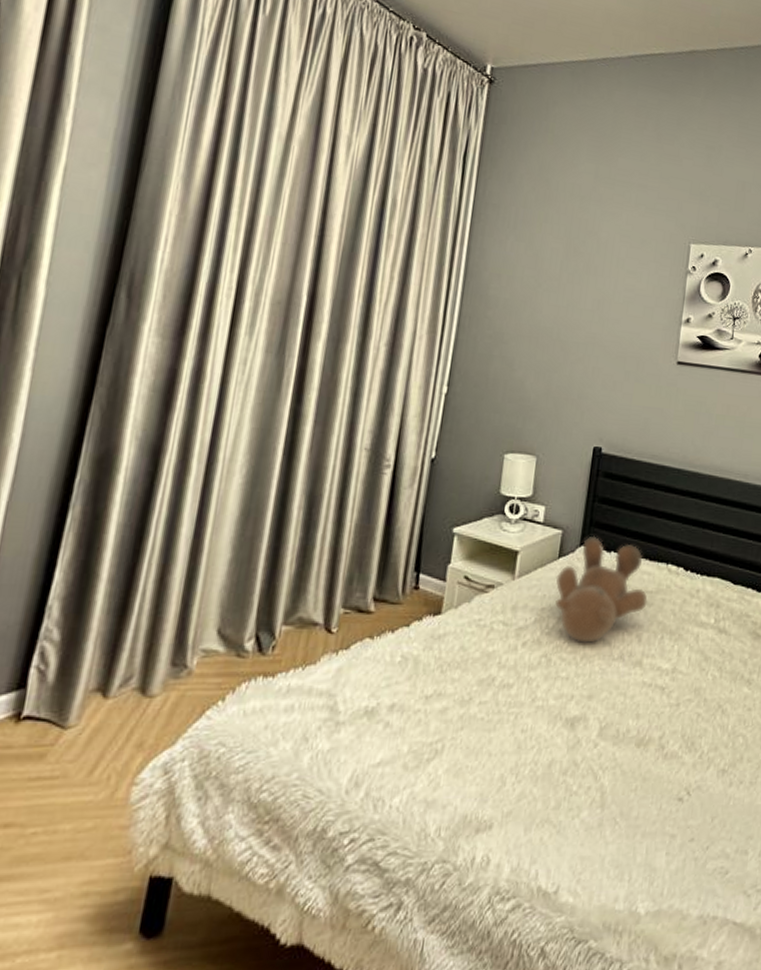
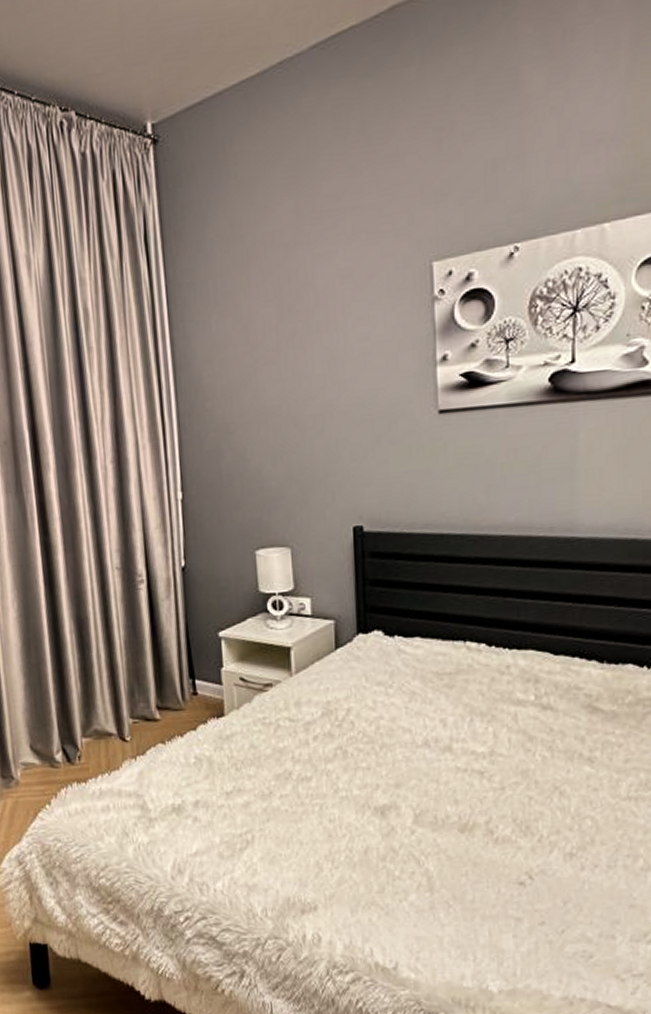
teddy bear: present [555,535,648,643] -> none [336,621,447,732]

